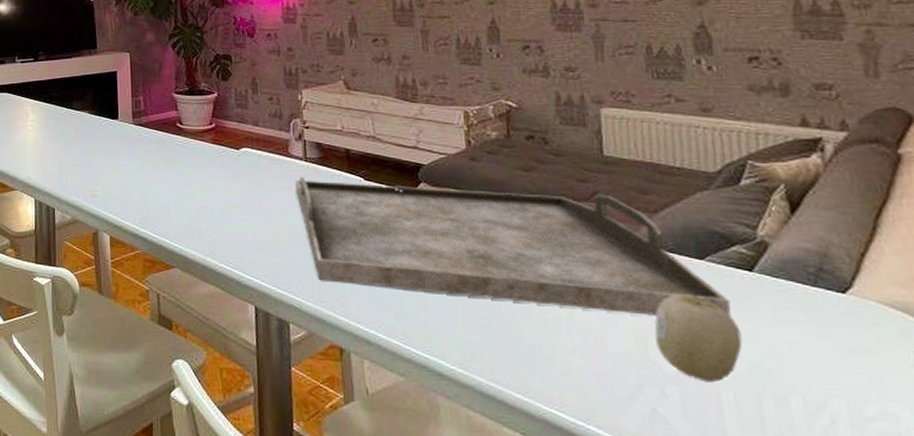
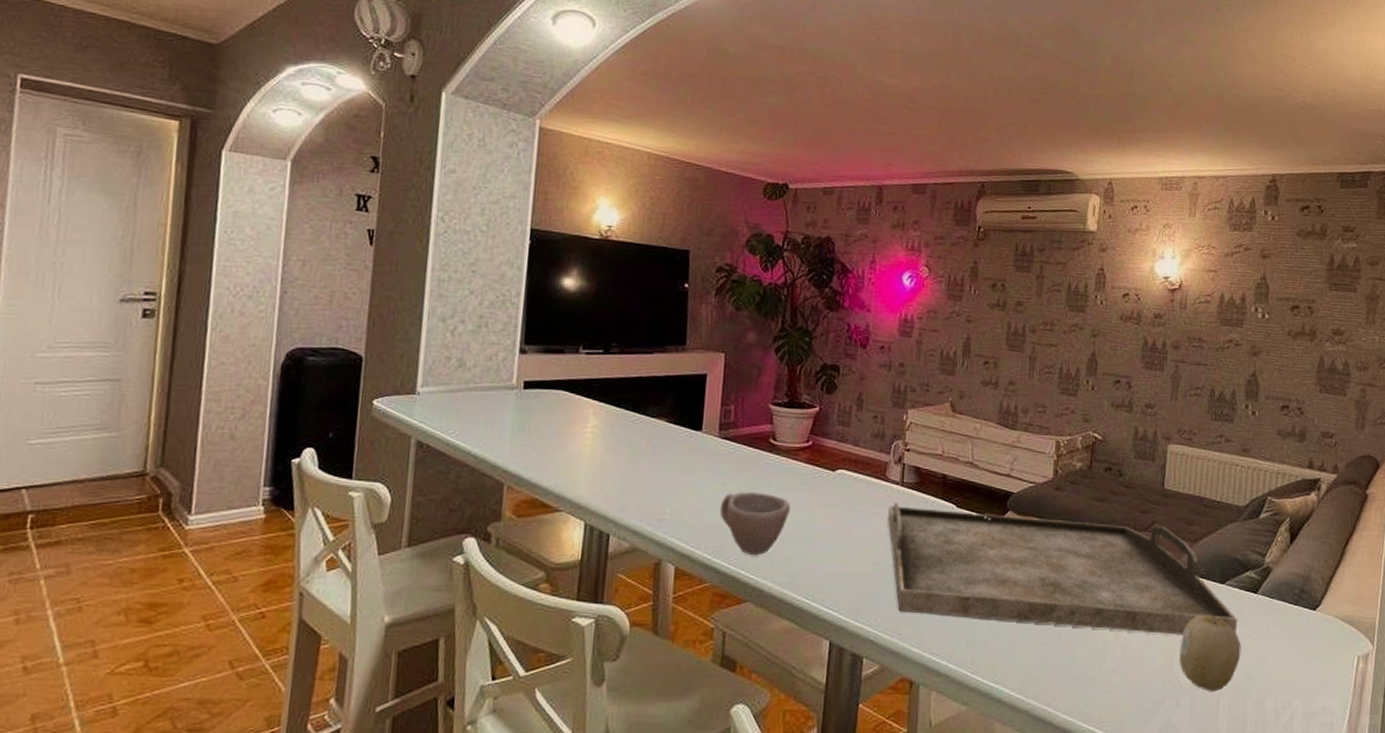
cup: none [141,170,203,226] -> present [719,492,790,555]

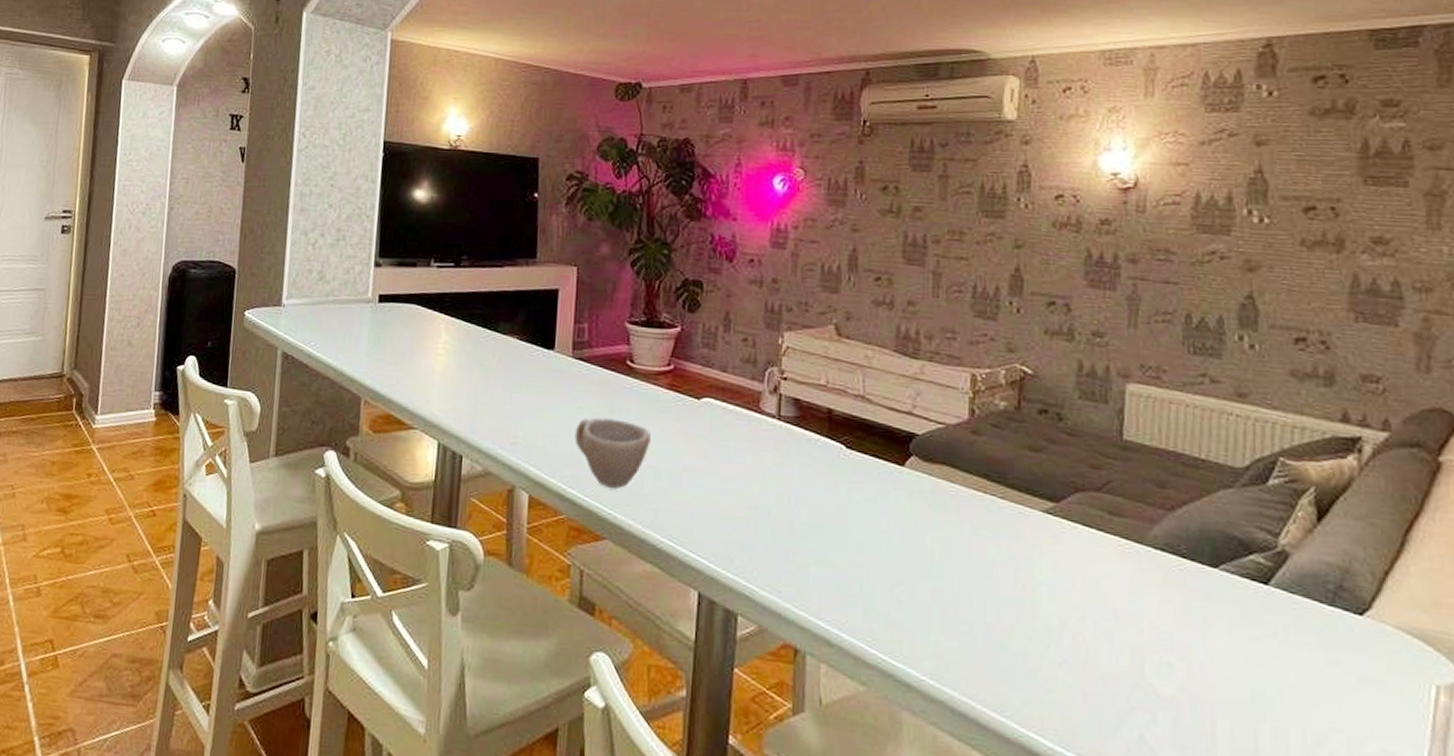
serving tray: present [888,503,1238,635] -> none [763,438,1240,635]
fruit: present [1179,614,1241,692] -> none [1154,604,1247,710]

